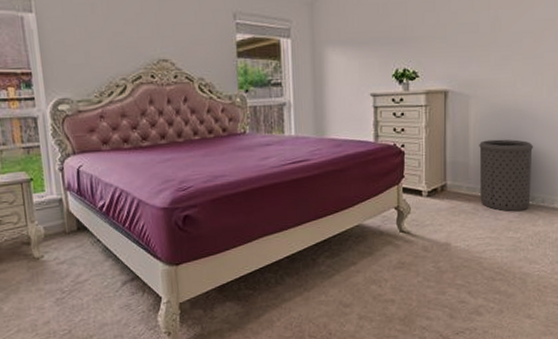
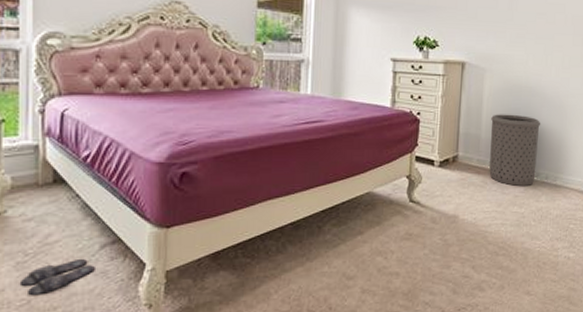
slippers: none [61,294,120,327] -> present [21,258,95,296]

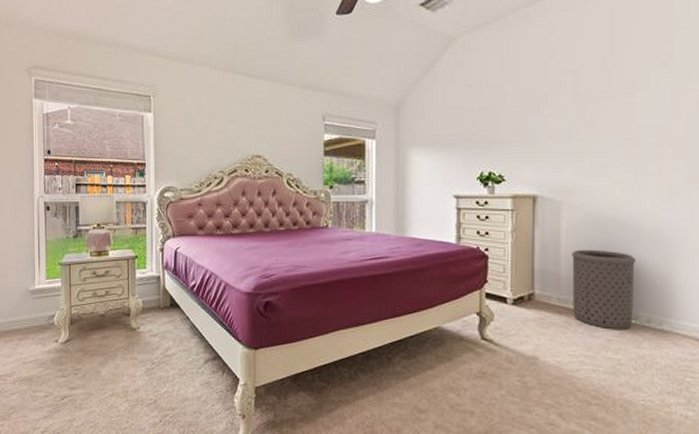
slippers: present [21,258,95,296] -> none [150,369,201,397]

